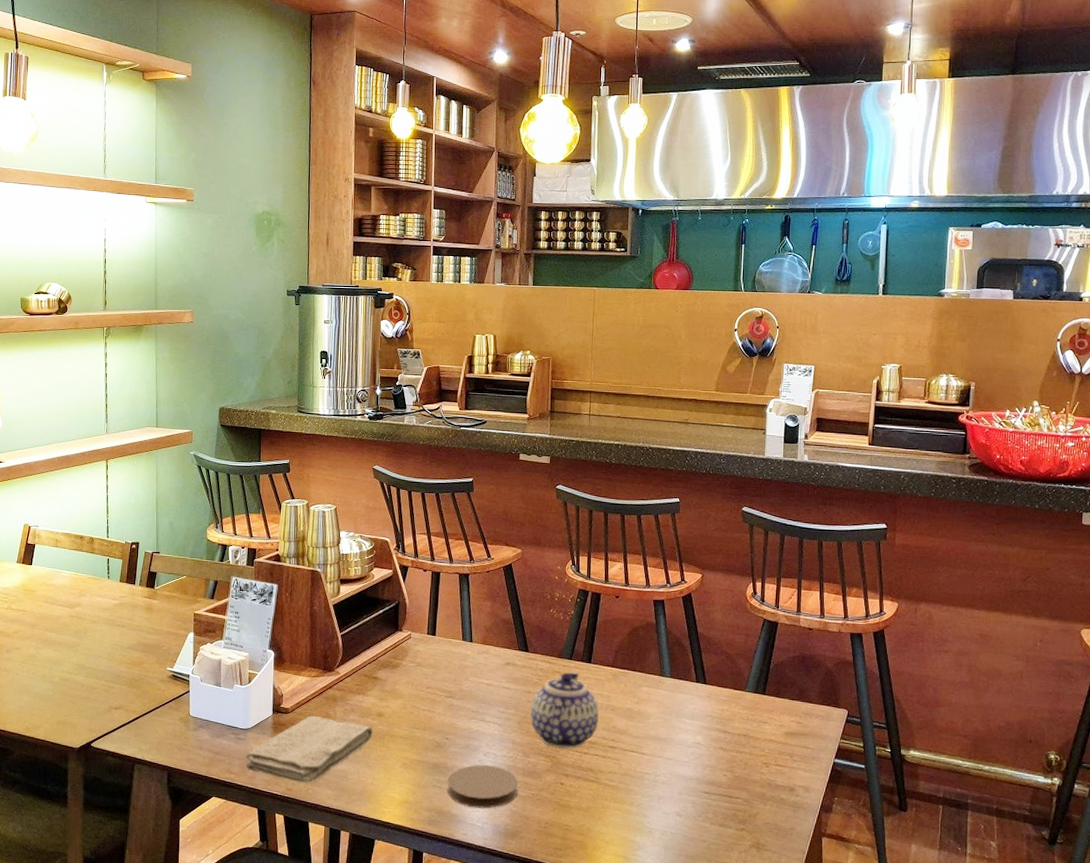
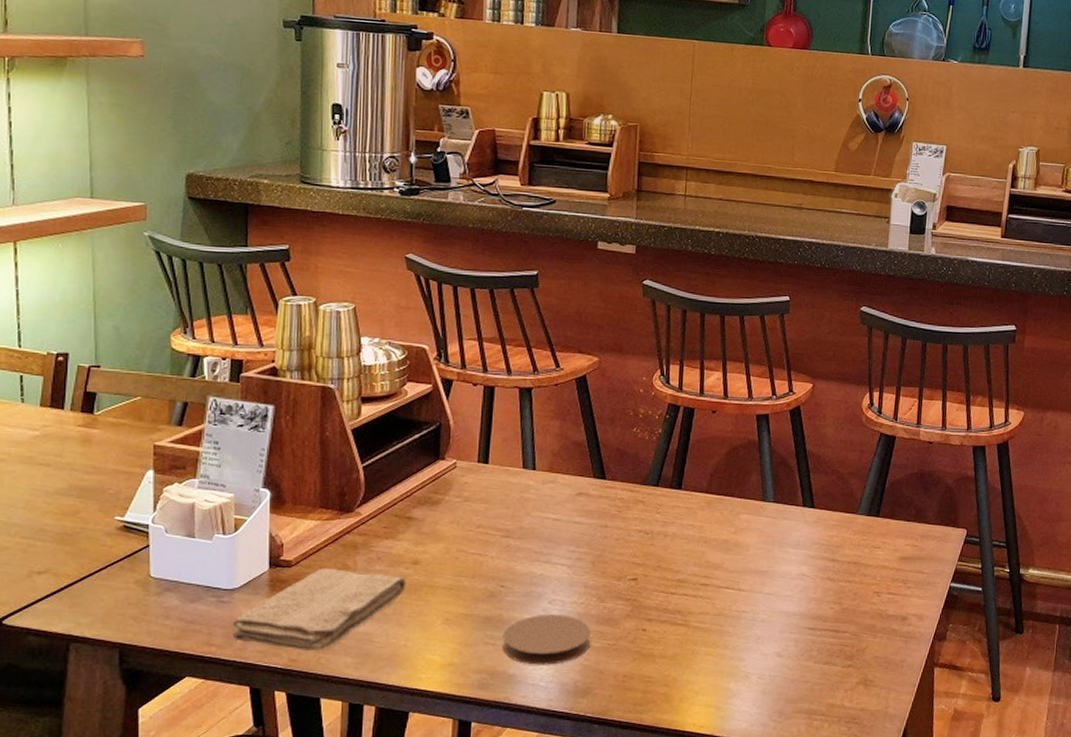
teapot: present [531,671,599,749] -> none [607,500,690,589]

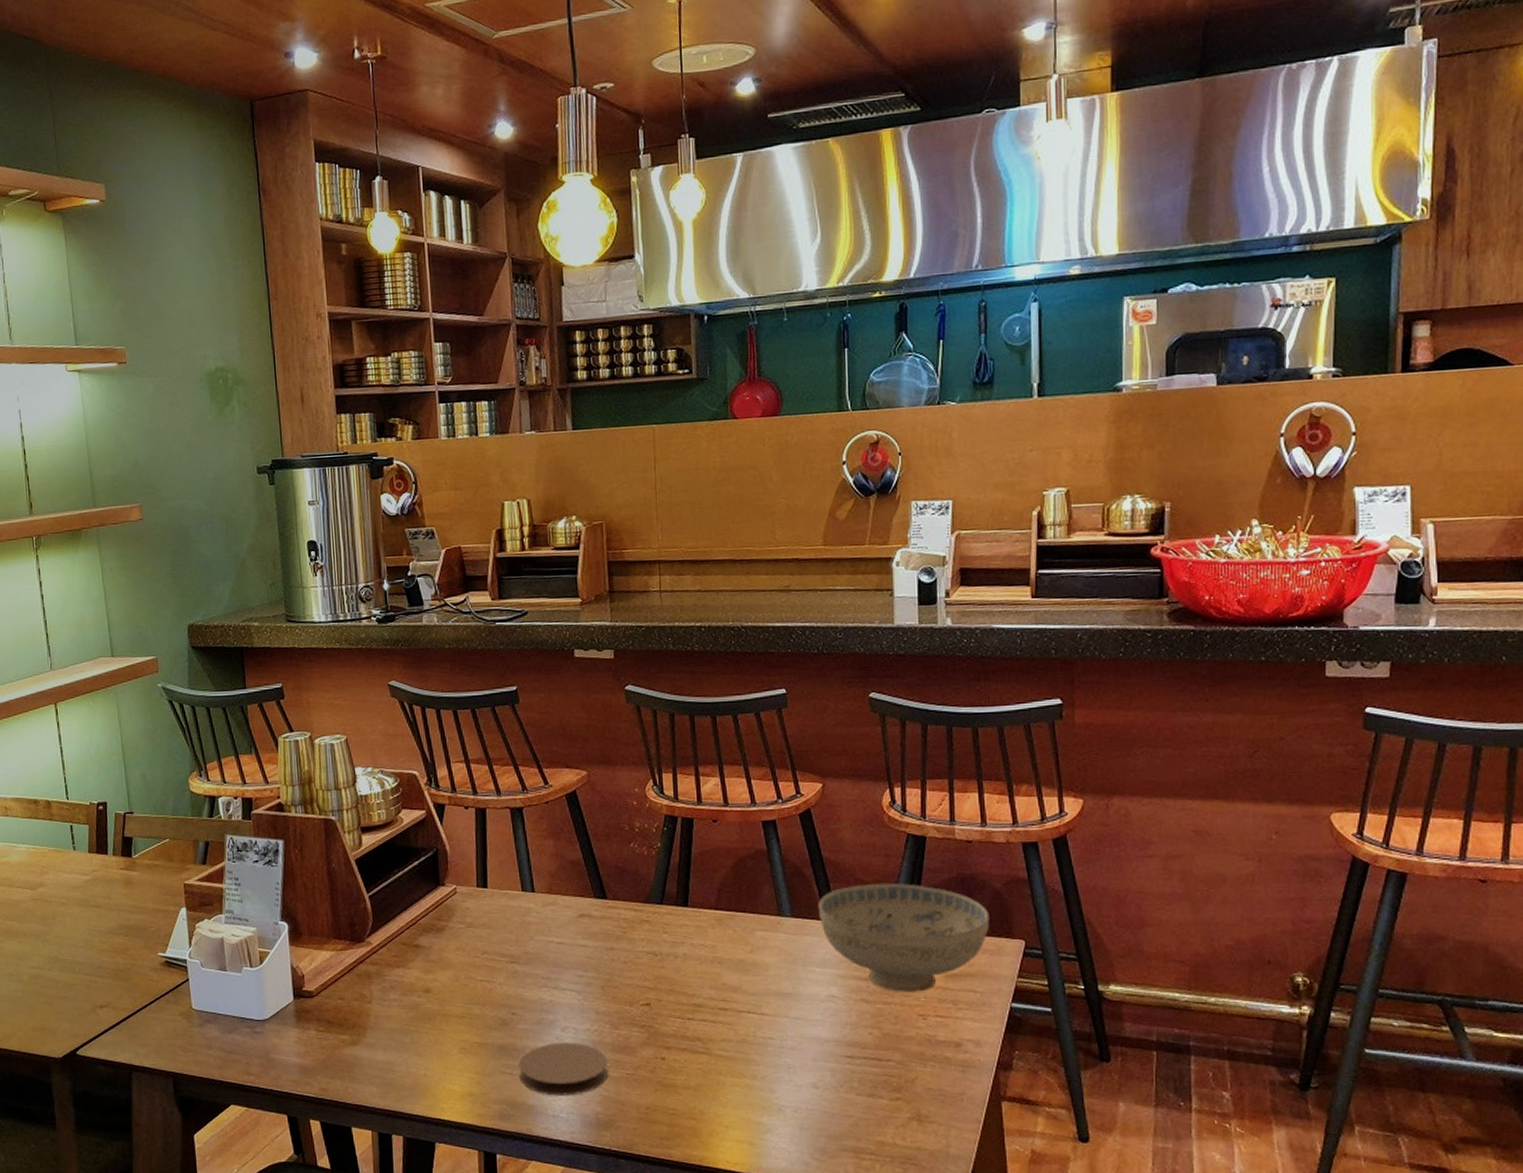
washcloth: present [233,568,406,652] -> none [267,997,421,1081]
ceramic bowl: none [798,475,941,572] -> present [818,882,990,992]

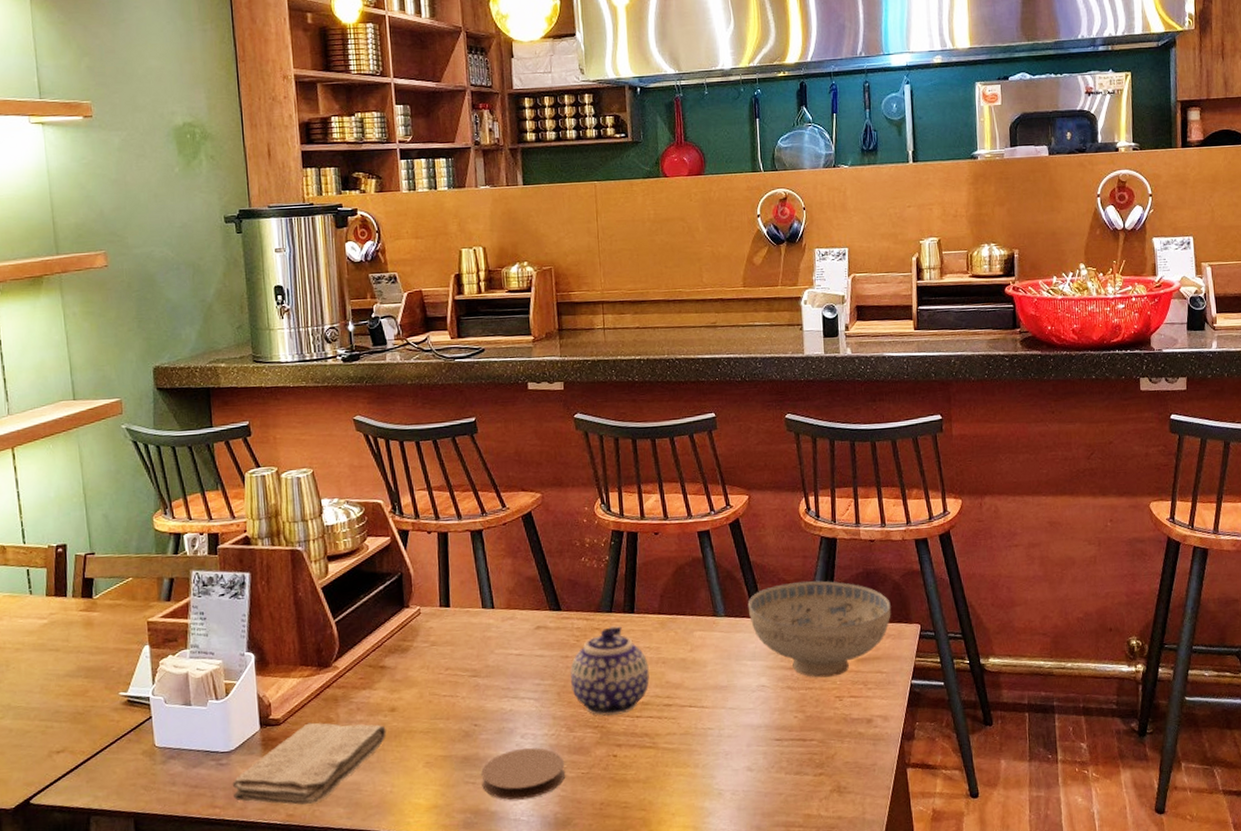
washcloth: none [267,997,421,1081] -> present [233,722,387,805]
teapot: none [616,918,703,1015] -> present [570,625,650,716]

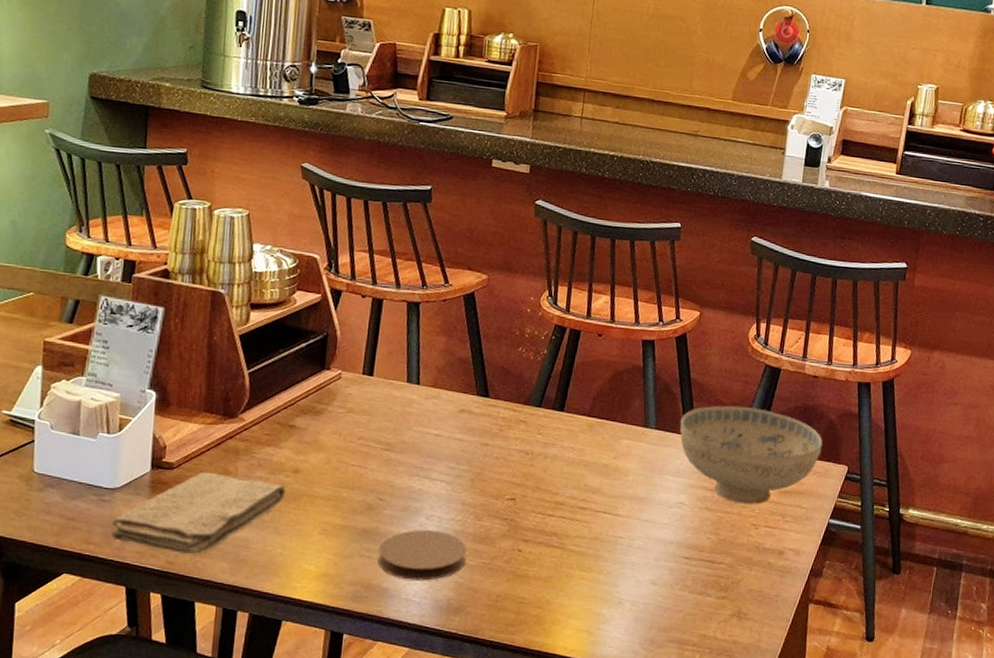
teapot: present [570,625,650,716] -> none [486,420,570,510]

